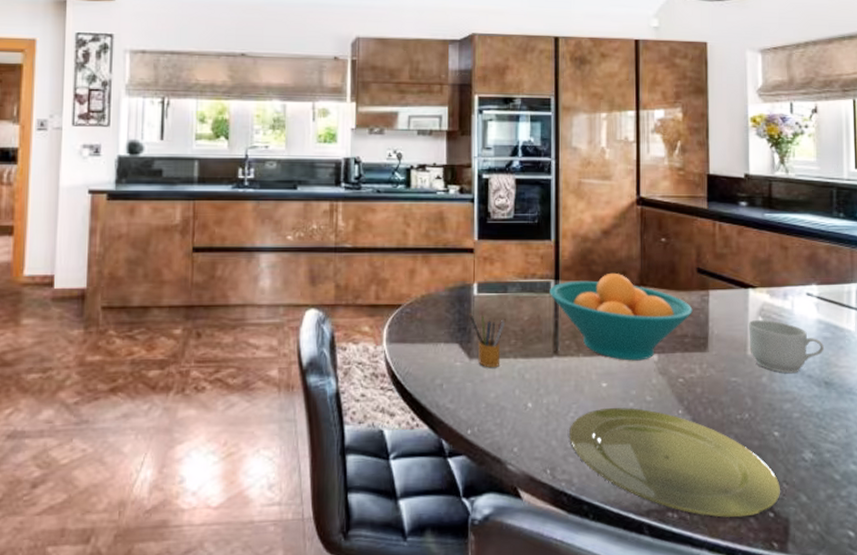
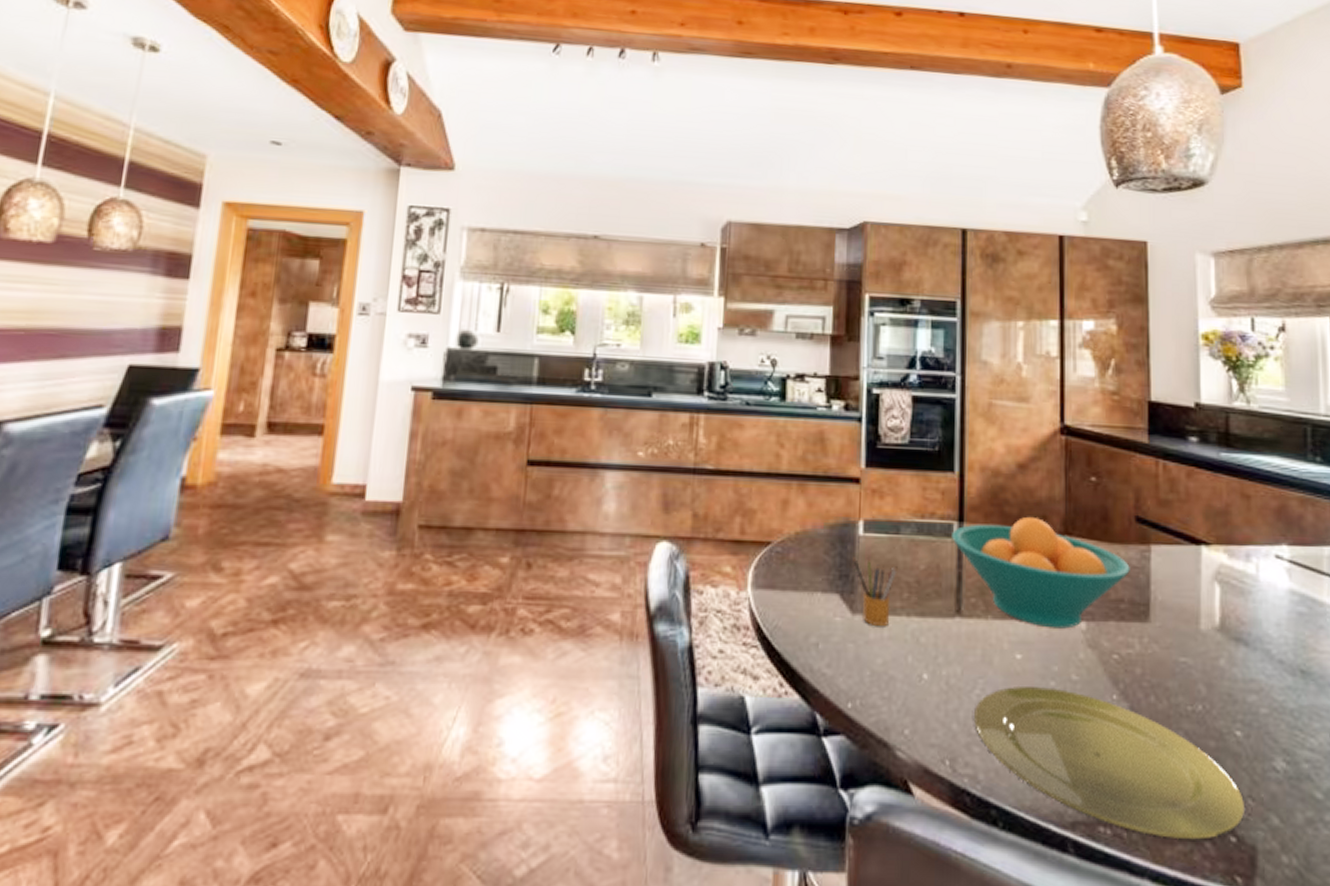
mug: present [749,320,824,374] -> none [1202,586,1299,657]

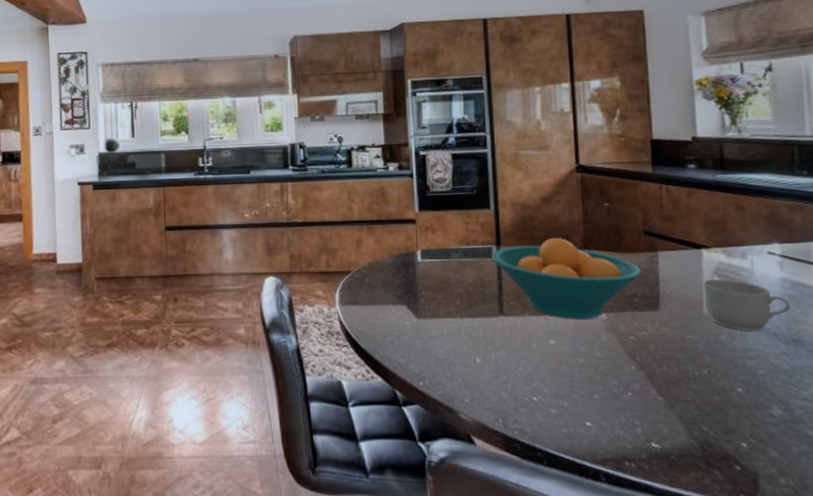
pencil box: present [853,556,898,627] -> none [415,276,450,327]
plate: present [974,687,1244,840] -> none [519,363,747,470]
mug: none [1202,586,1299,657] -> present [703,279,790,332]

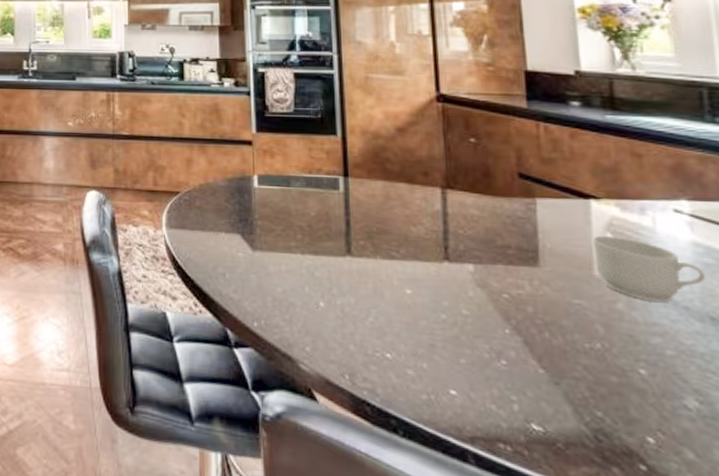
fruit bowl: present [492,237,641,320] -> none [338,172,516,270]

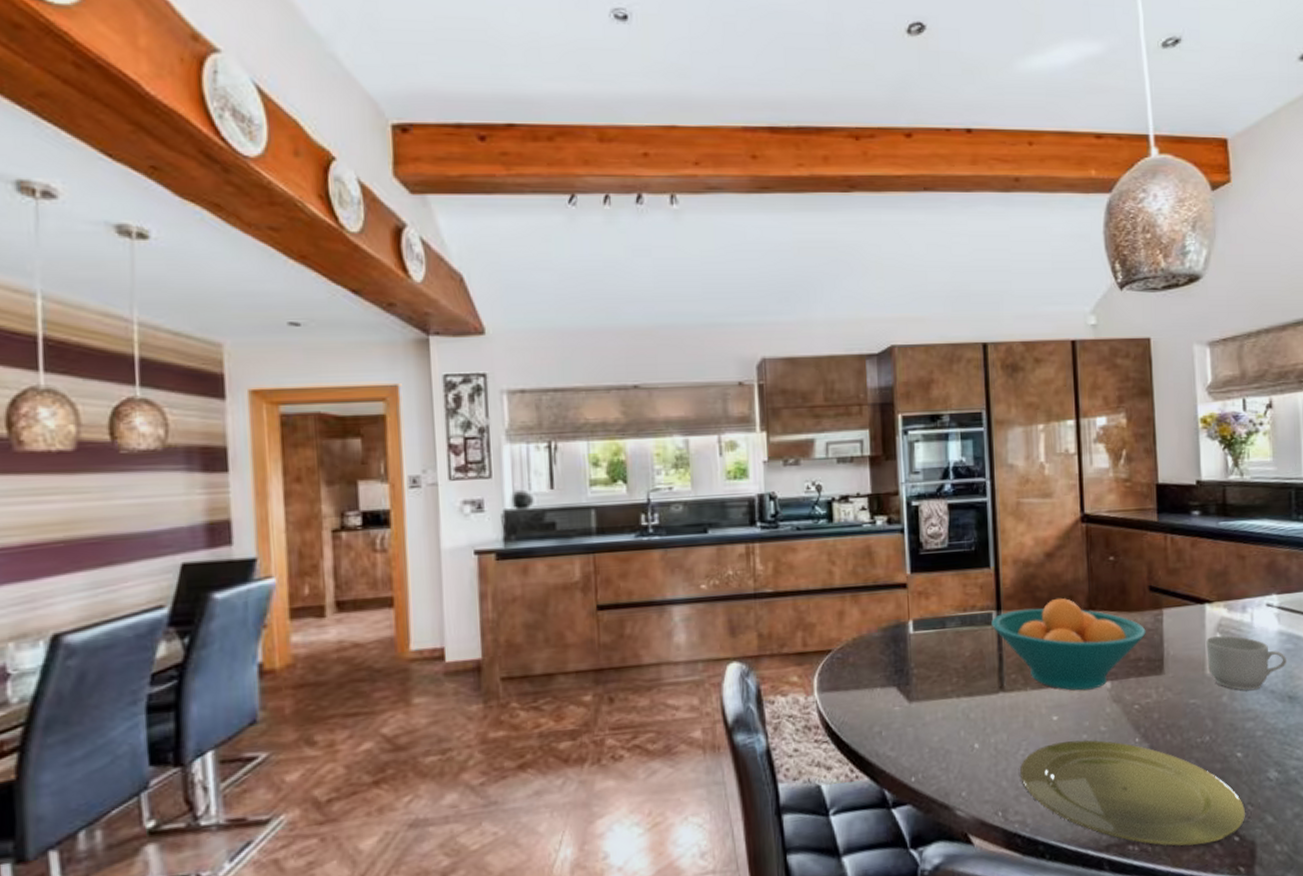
fruit bowl: none [338,172,516,270] -> present [991,597,1146,691]
plate: none [369,317,654,465] -> present [1020,740,1245,846]

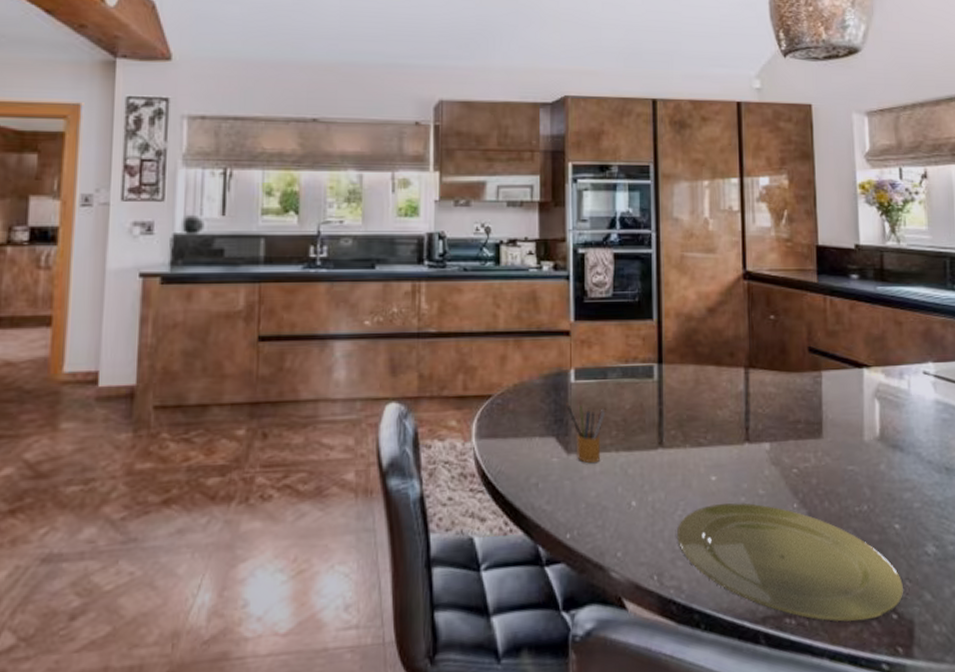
pencil box: none [906,651,946,710] -> present [566,401,606,464]
fruit bowl: present [991,597,1146,691] -> none [653,354,805,451]
mug: present [1206,635,1286,691] -> none [864,402,943,460]

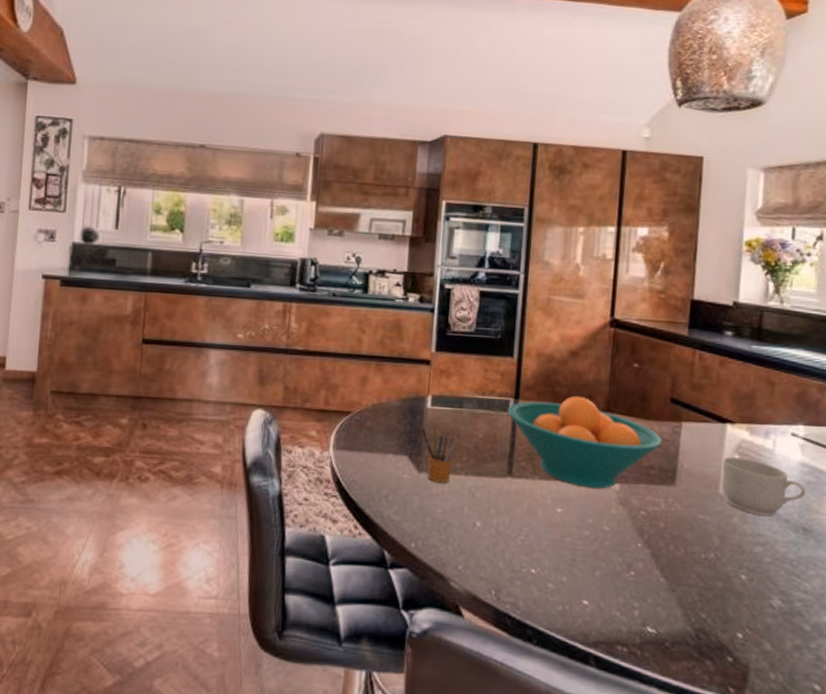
fruit bowl: none [653,354,805,451] -> present [508,395,662,489]
plate: present [677,503,903,622] -> none [518,534,743,659]
mug: none [864,402,943,460] -> present [722,457,806,517]

